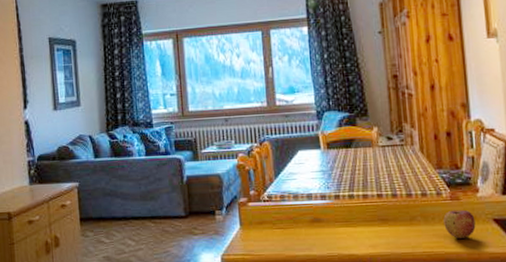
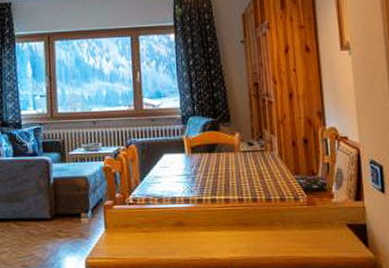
apple: present [443,209,476,239] -> none [301,215,331,243]

